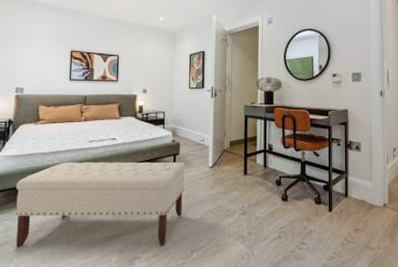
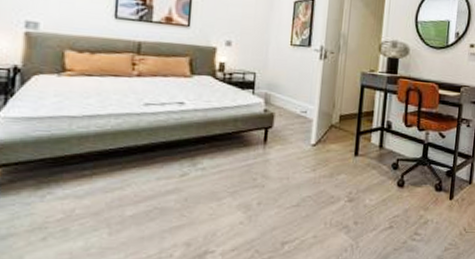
bench: present [16,161,186,248] -> none [27,130,281,241]

